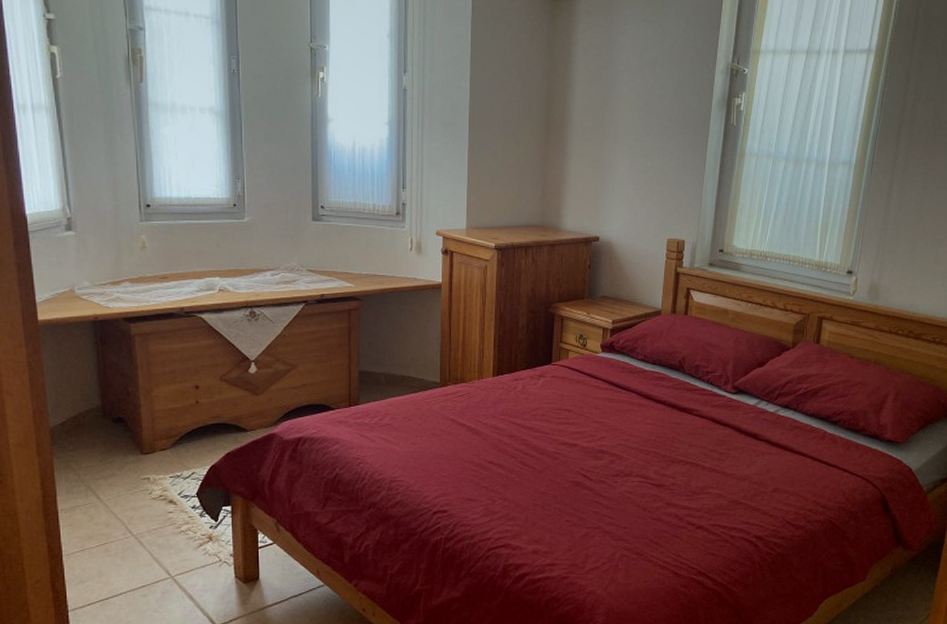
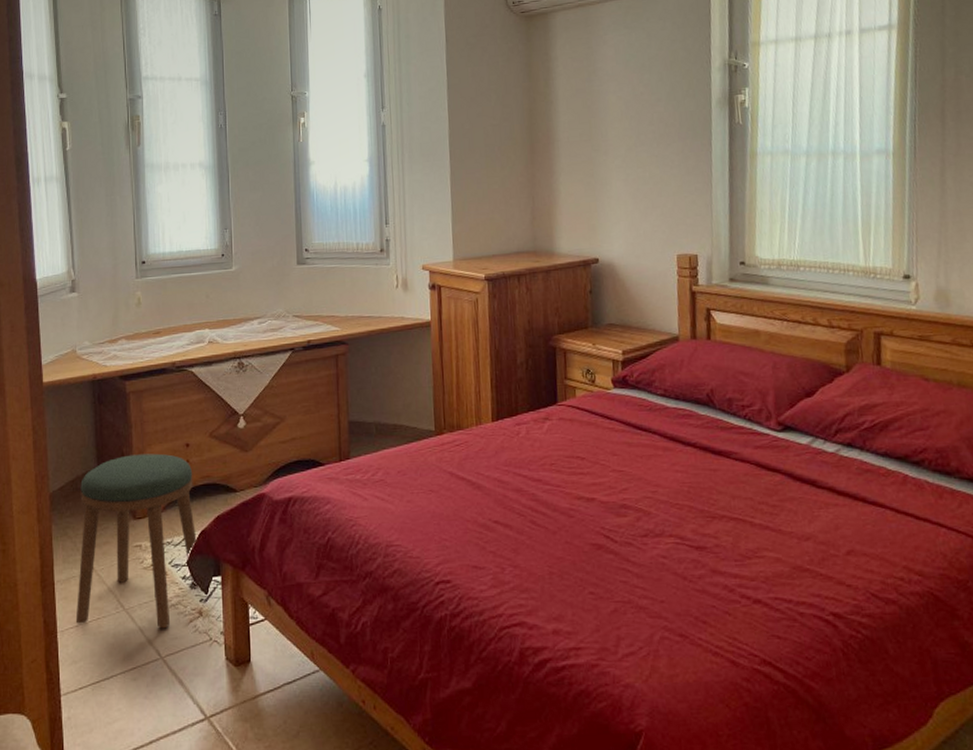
stool: none [81,394,208,552] -> present [75,453,198,629]

